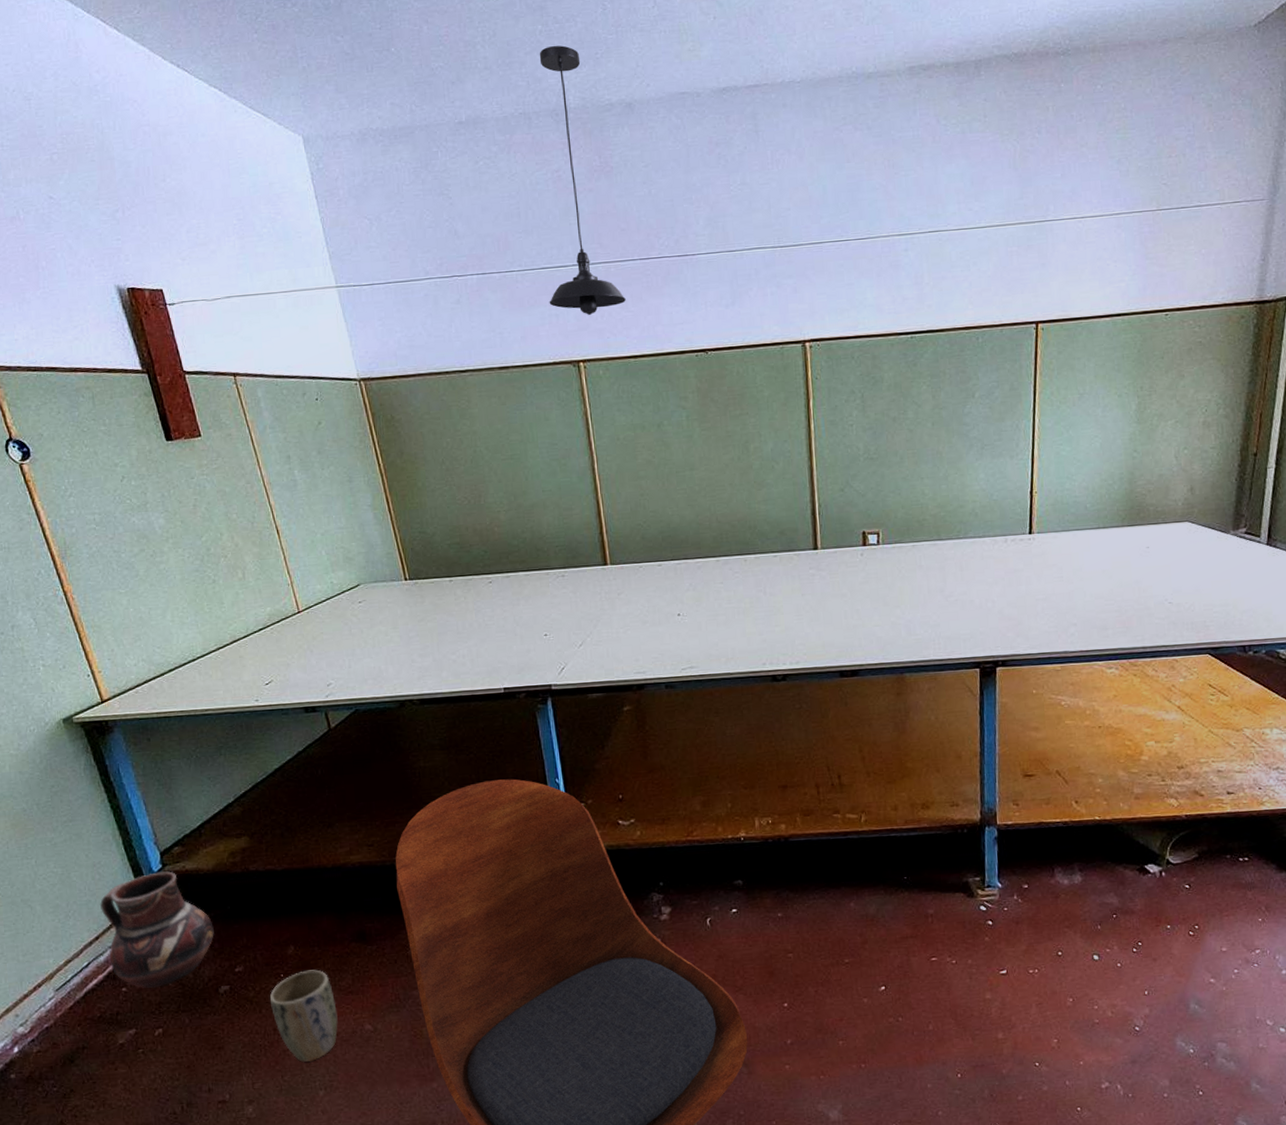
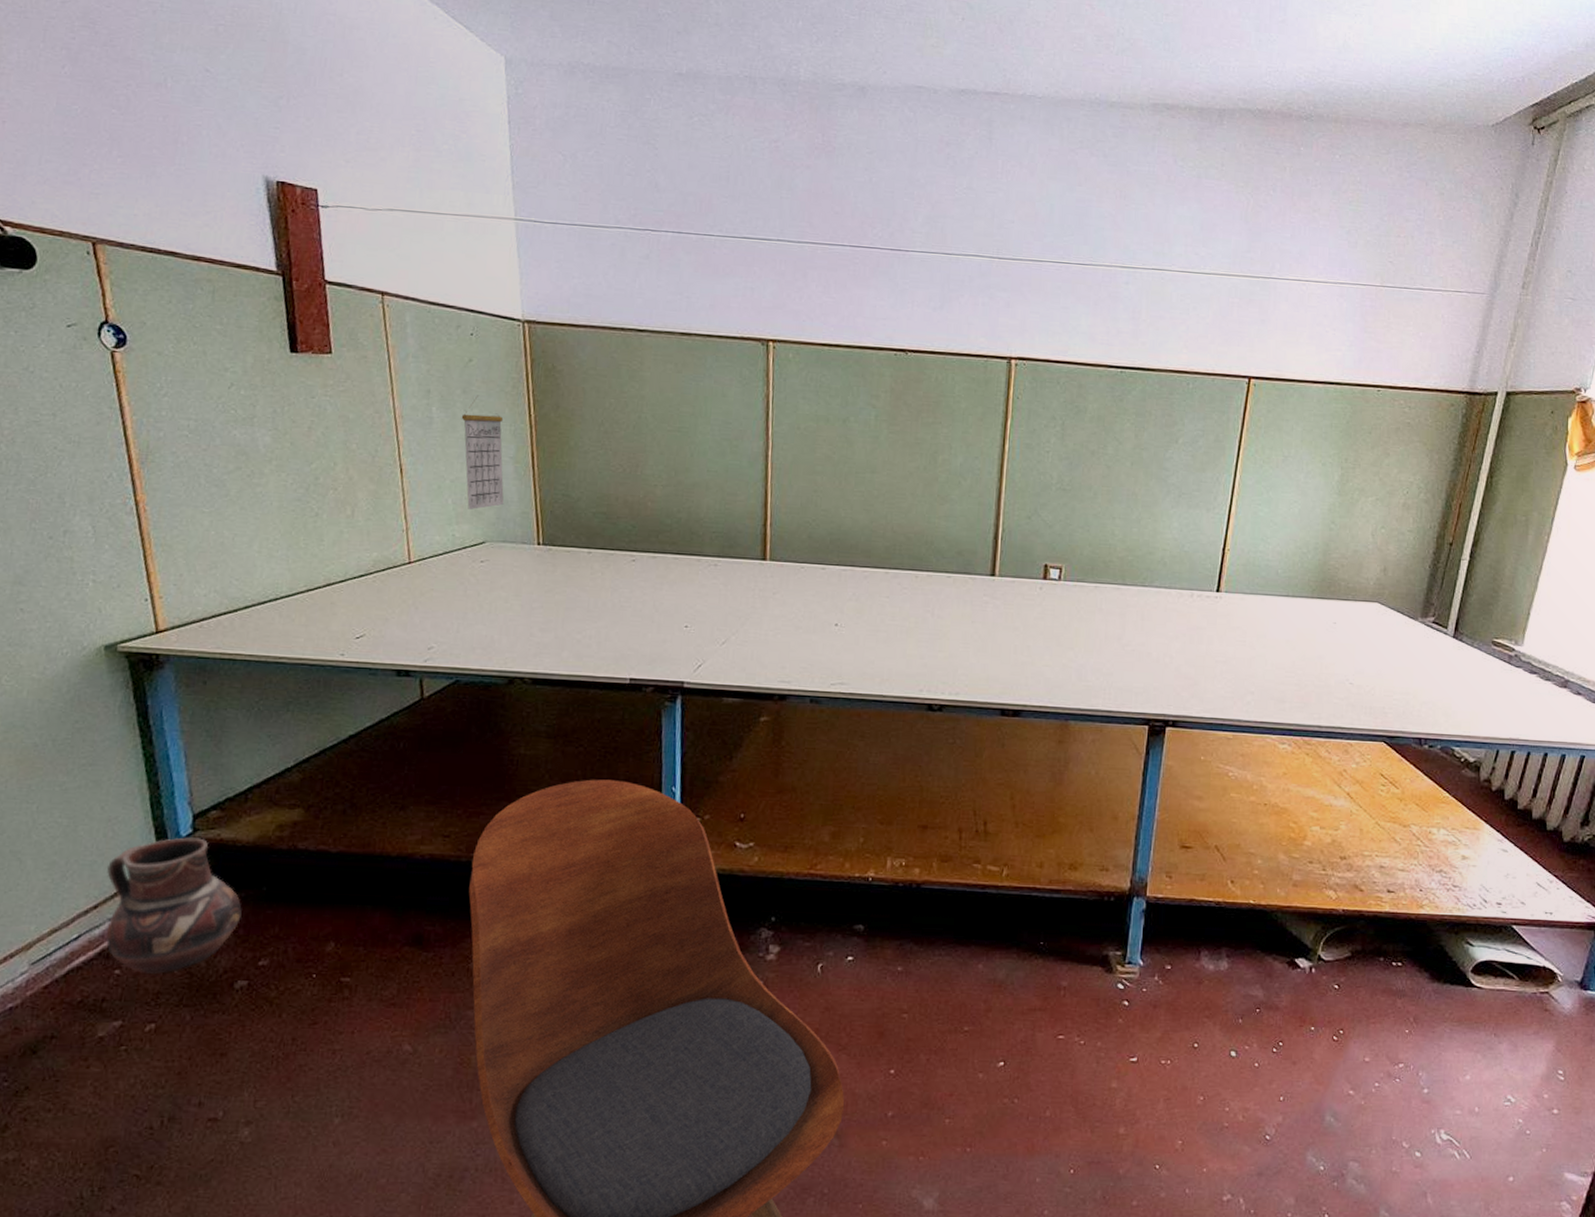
plant pot: present [270,969,338,1063] -> none [294,973,373,1083]
calendar: none [320,453,370,557] -> present [461,395,504,510]
light fixture: present [539,45,626,315] -> none [746,15,829,294]

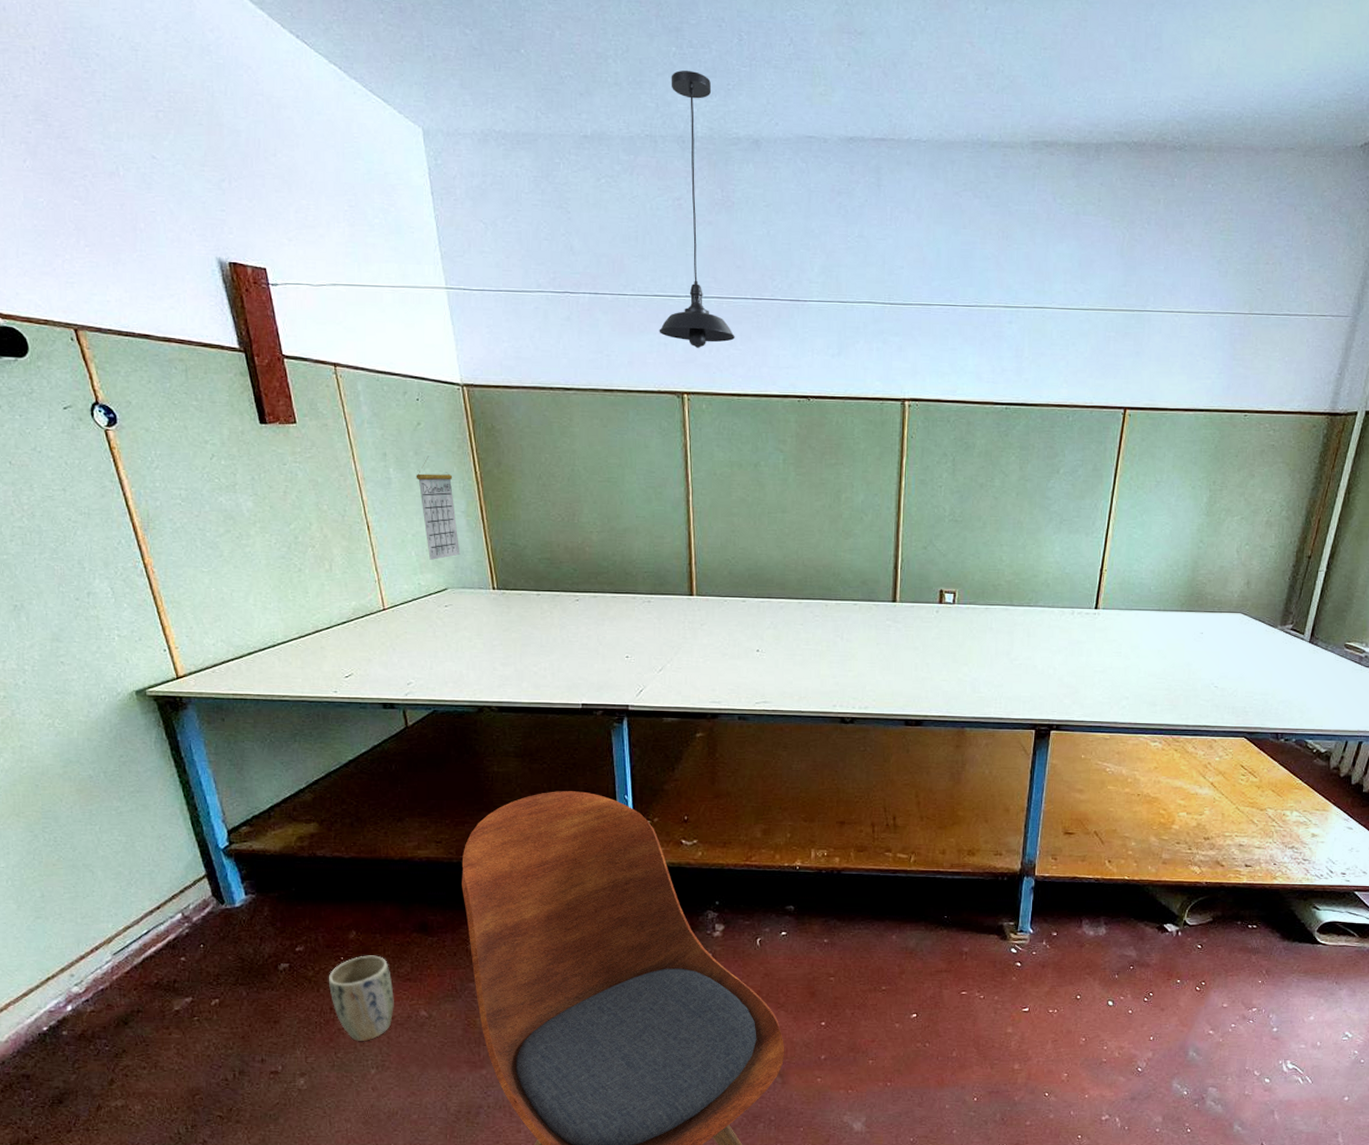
ceramic pot: present [105,837,242,974] -> none [162,849,277,959]
plant pot: none [294,973,373,1083] -> present [329,955,394,1042]
light fixture: none [746,15,829,294] -> present [659,70,735,348]

